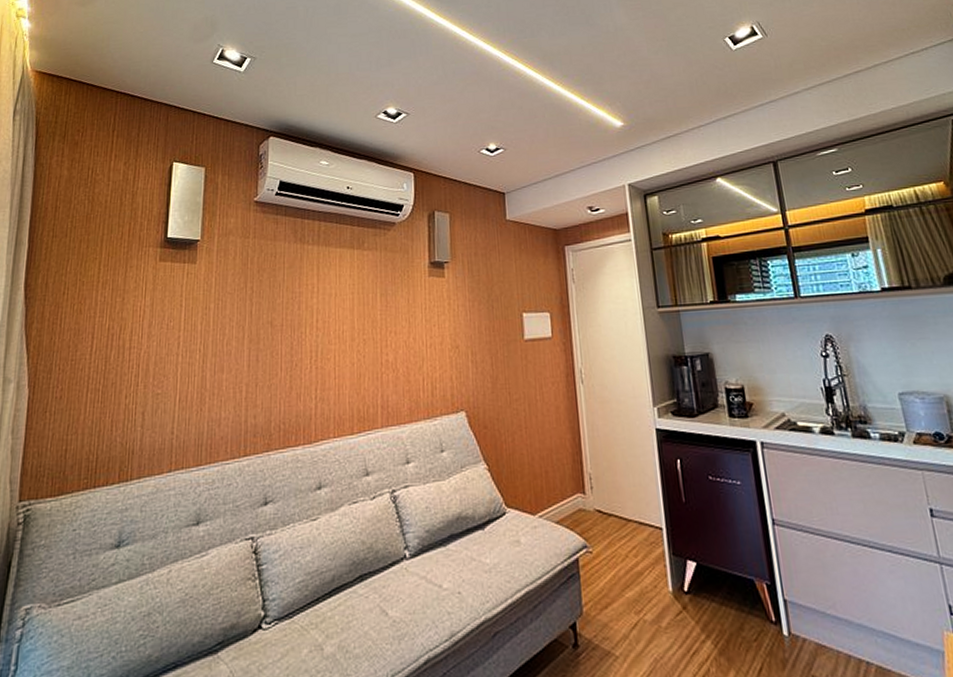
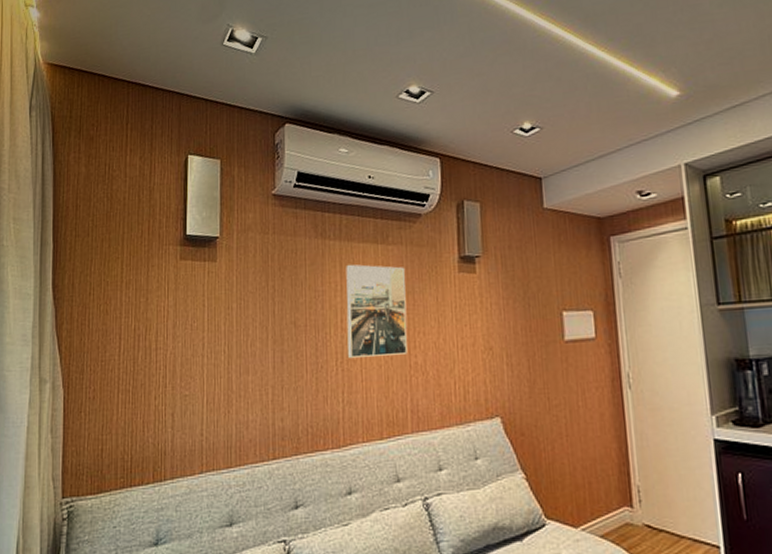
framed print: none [321,267,380,356] -> present [346,264,407,358]

